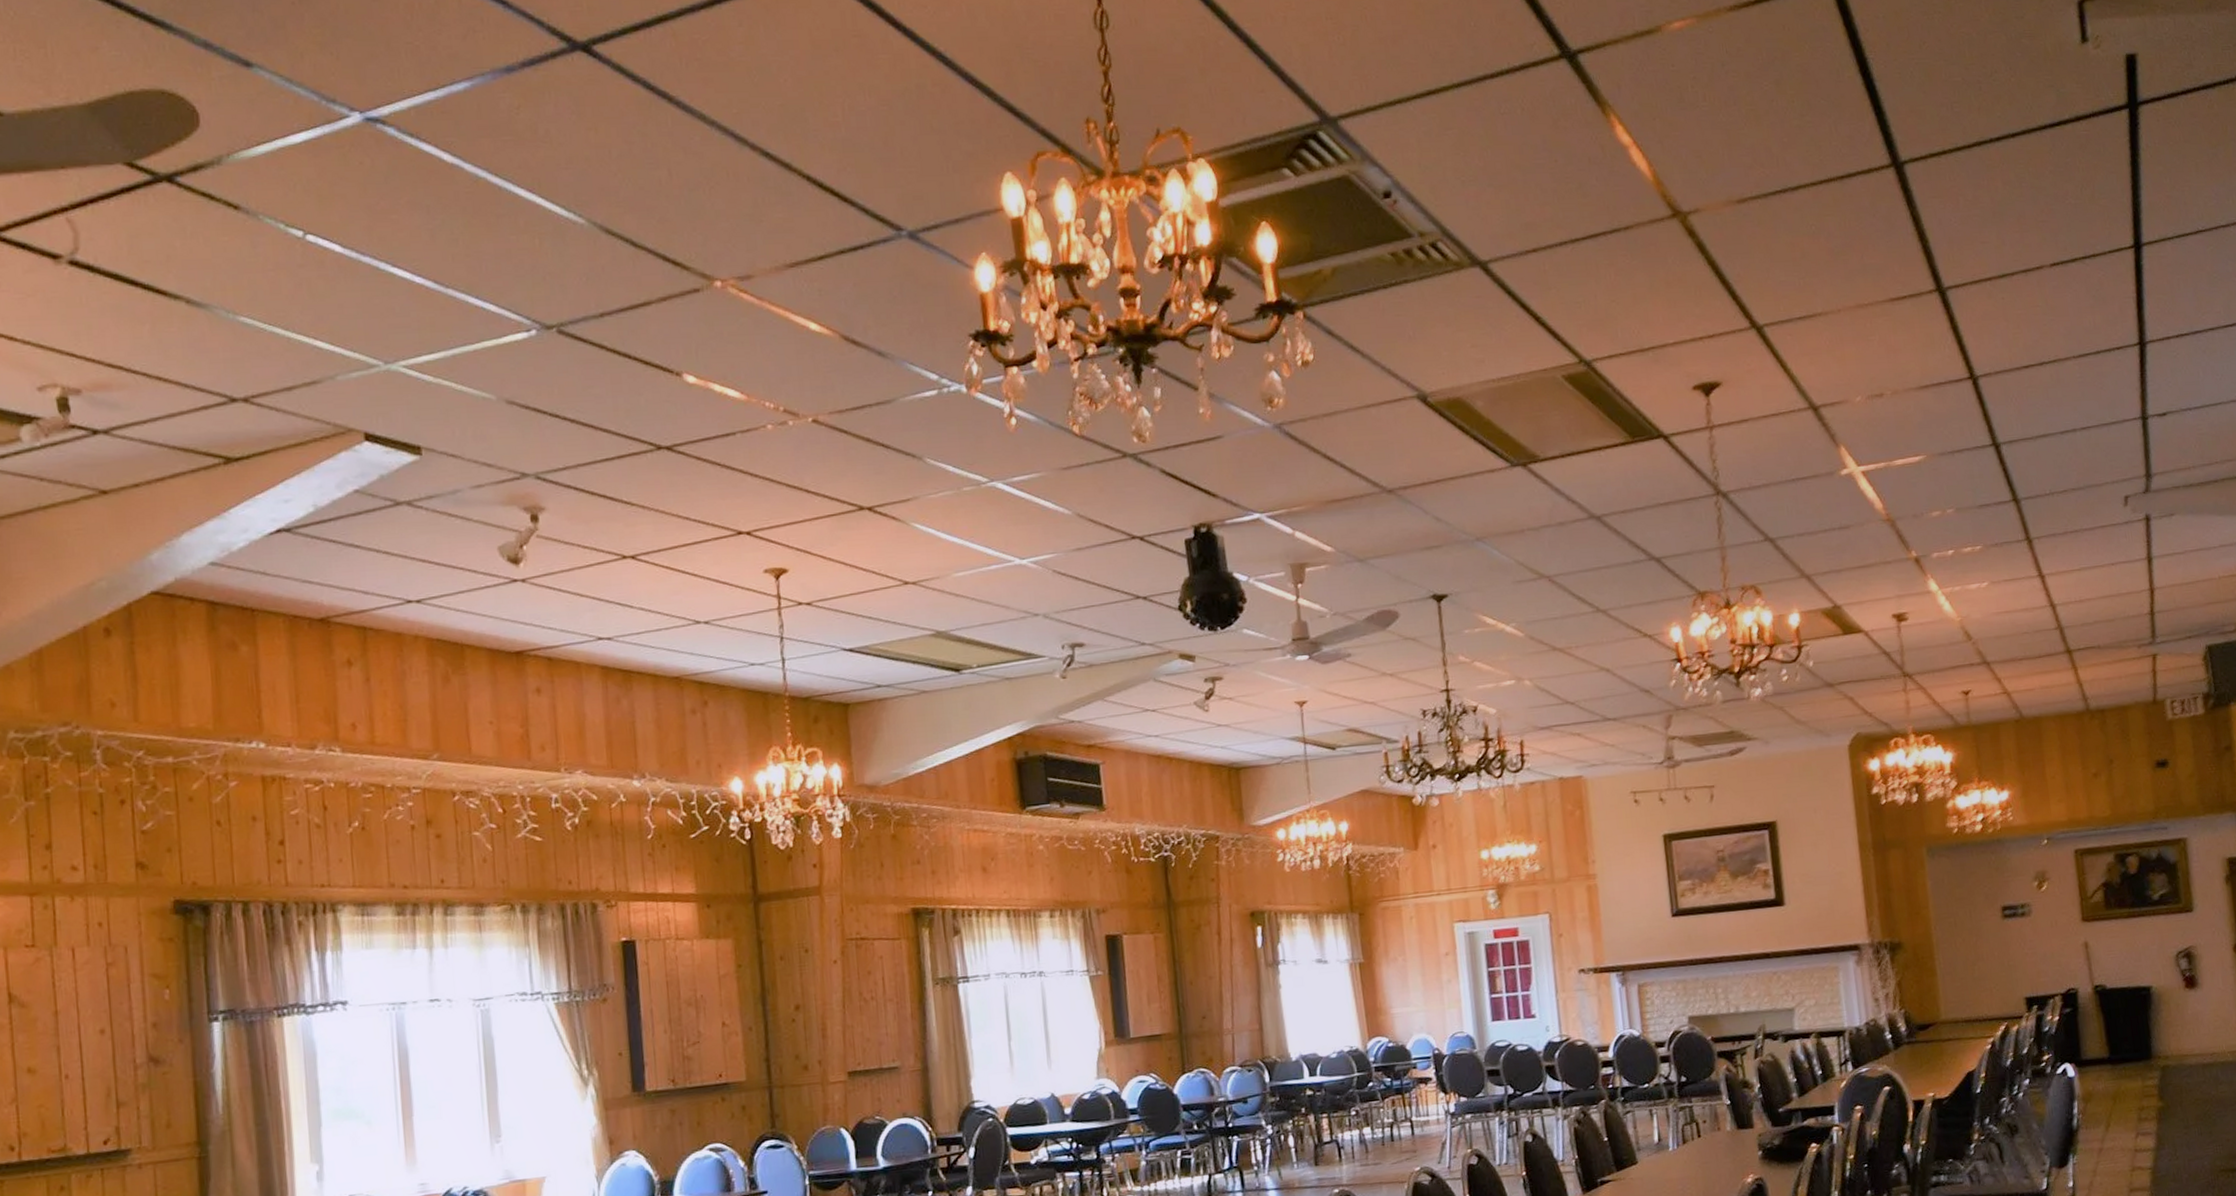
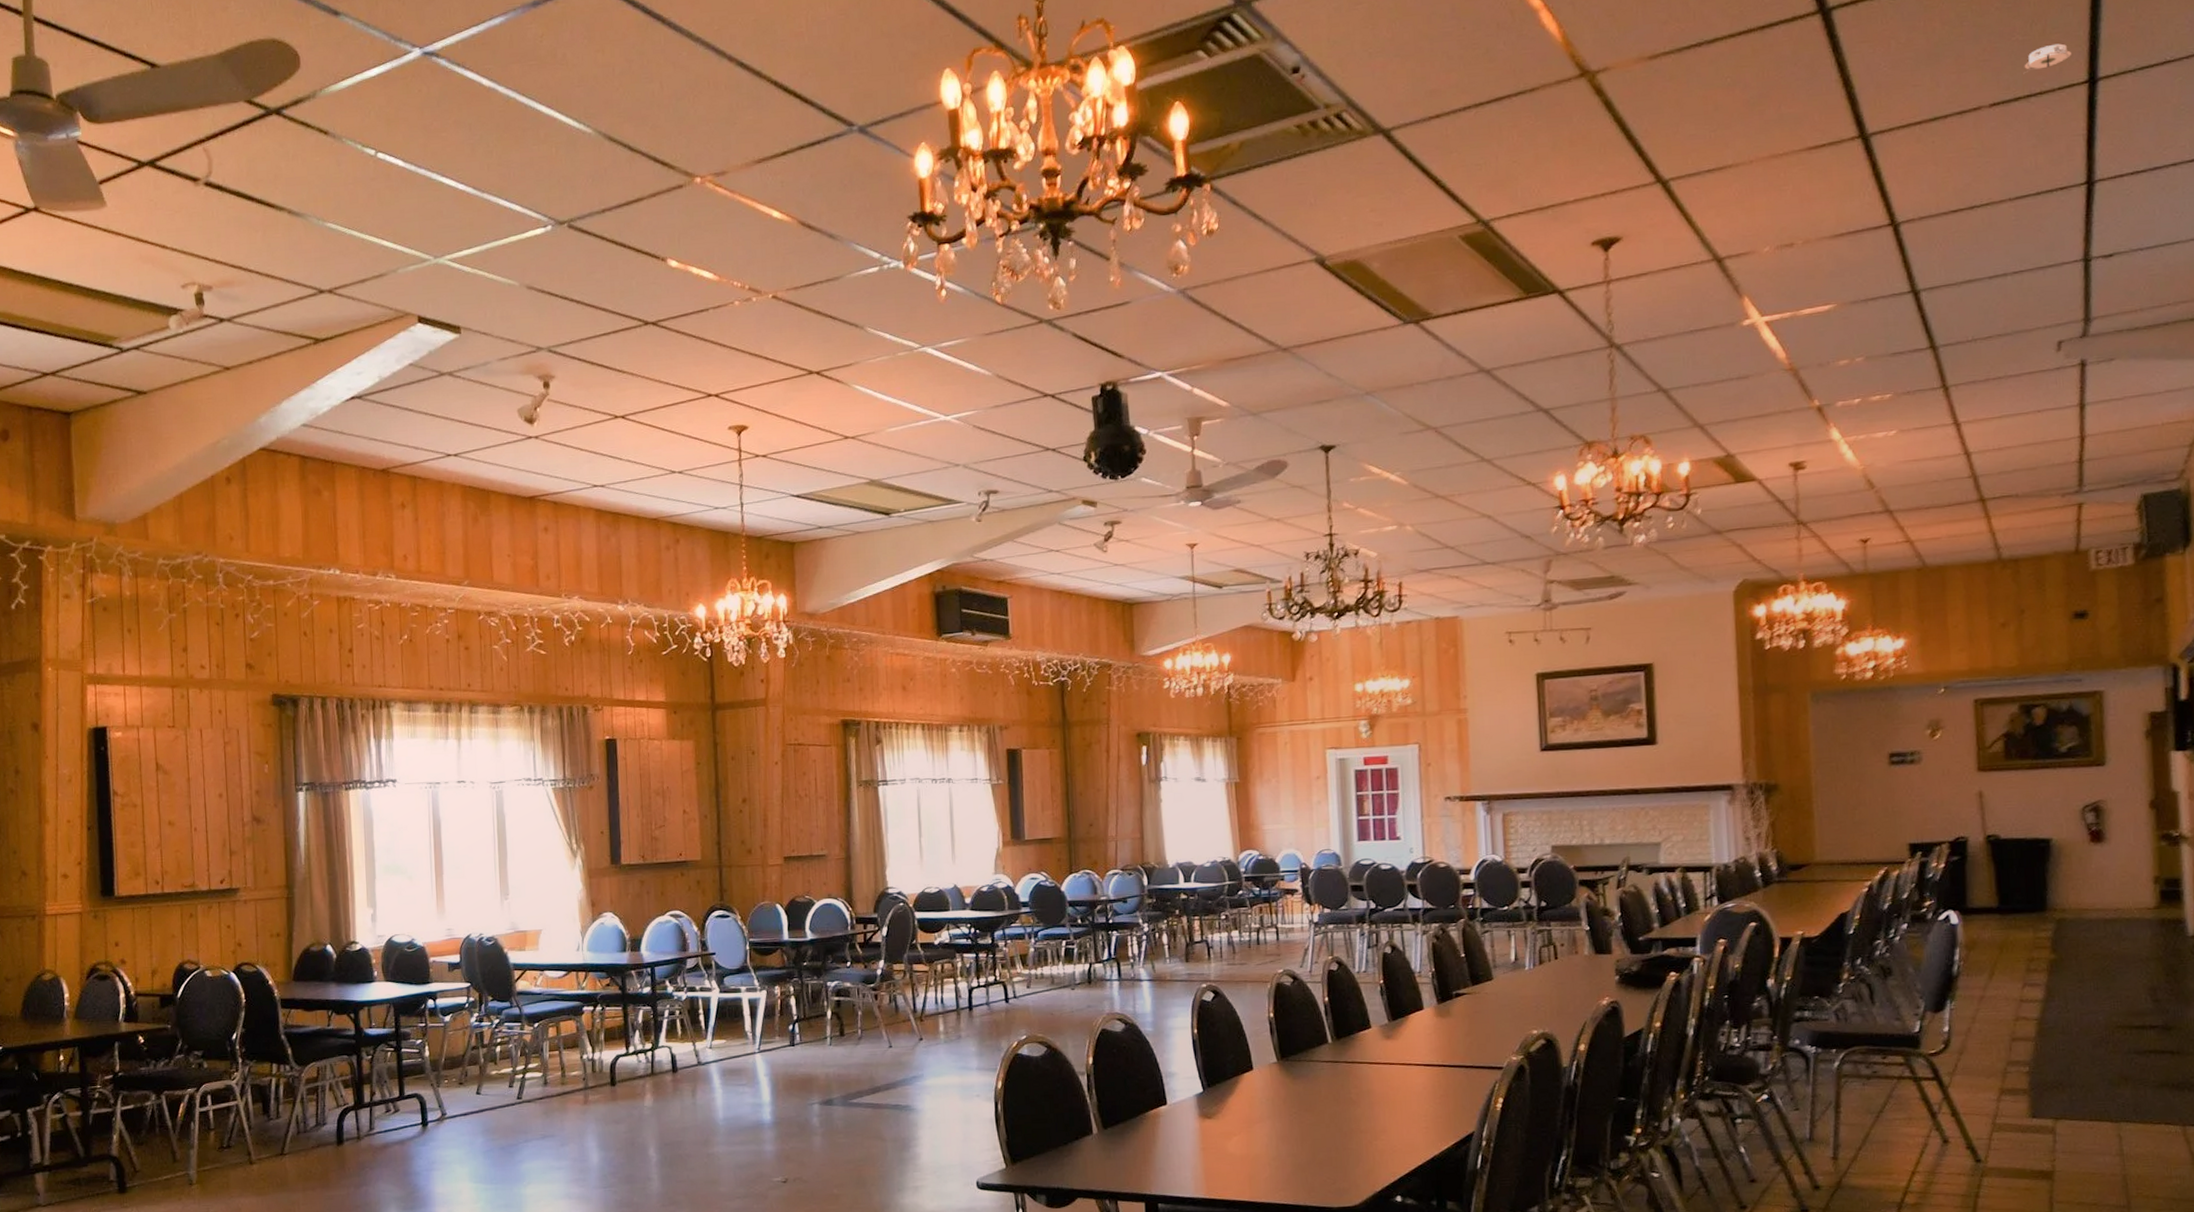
smoke detector: none [2077,209,2118,237] -> present [2023,43,2071,74]

